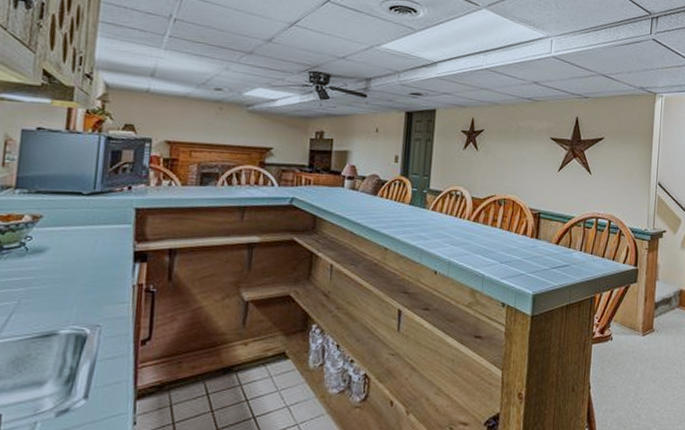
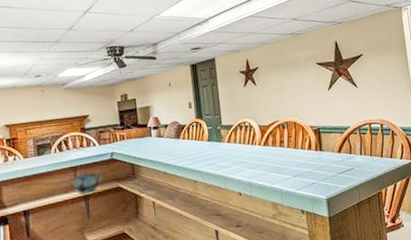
teapot: none [231,214,281,240] -> present [67,171,106,193]

